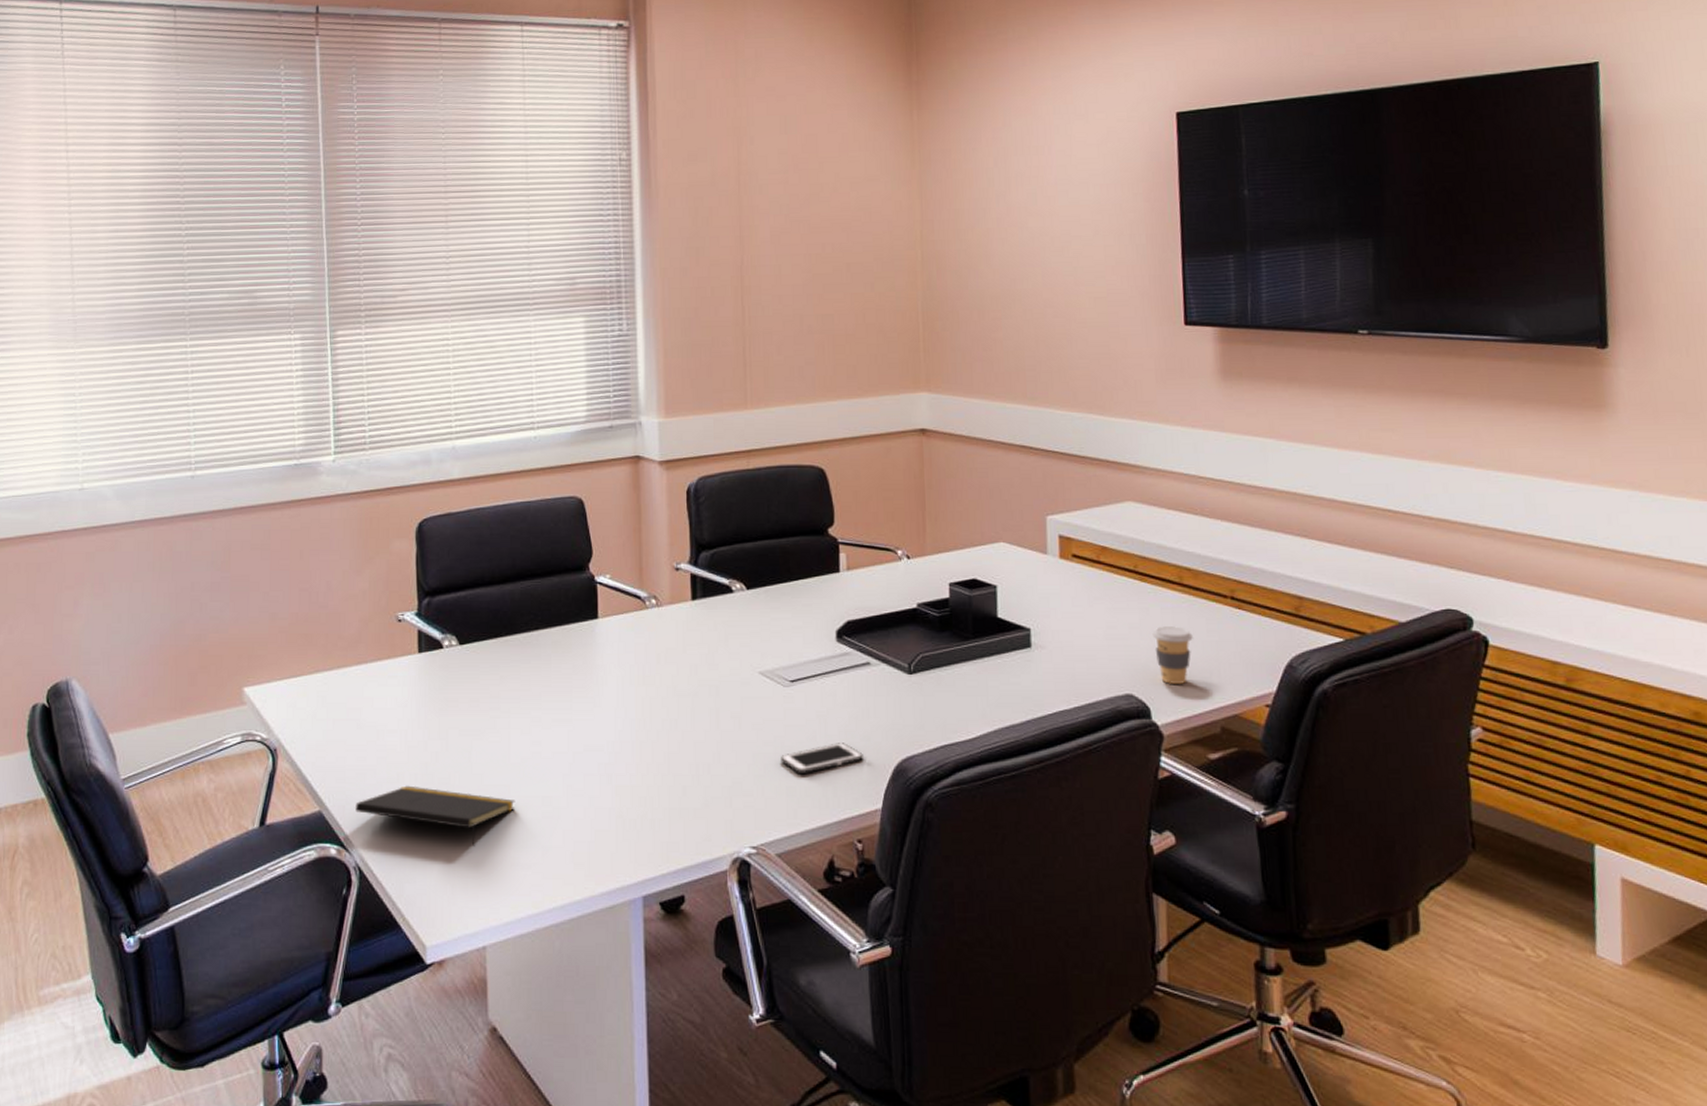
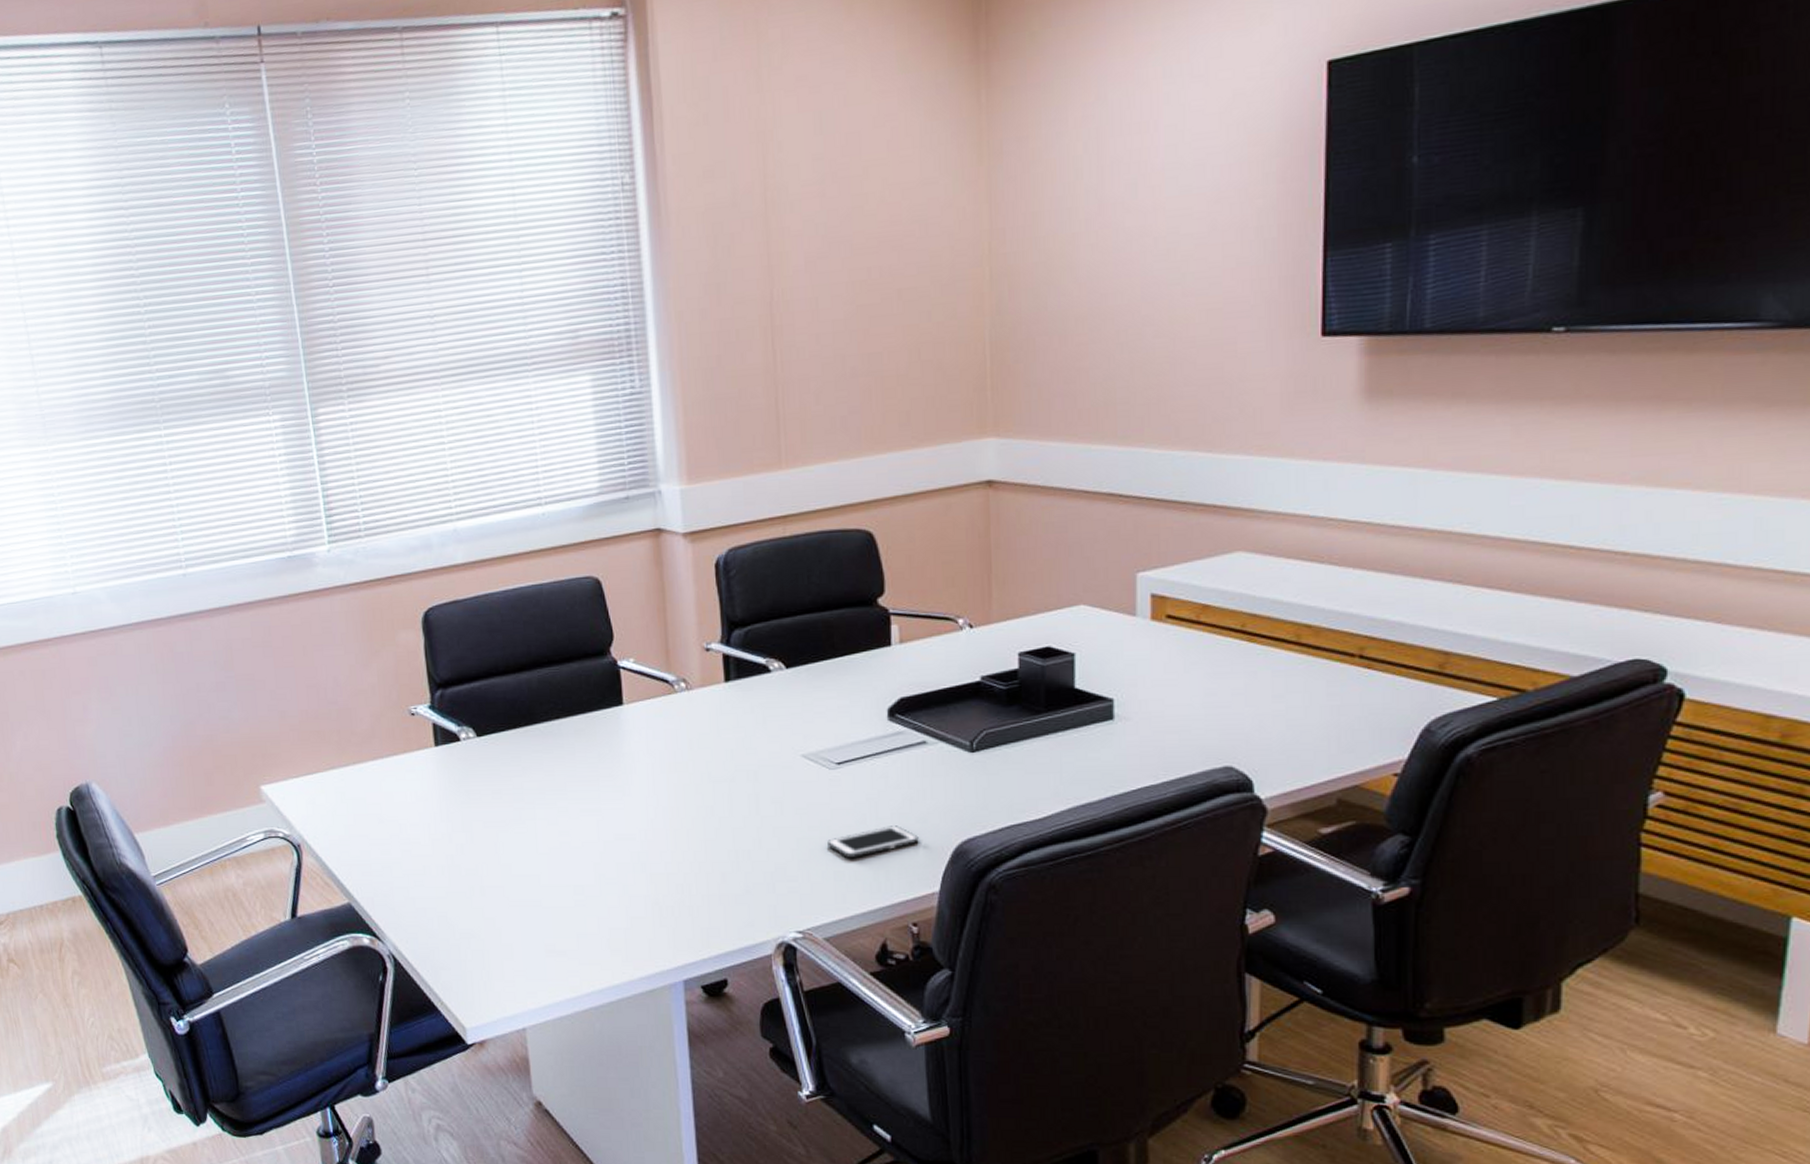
notepad: present [355,785,516,847] -> none [384,877,546,935]
coffee cup: present [1152,626,1193,684] -> none [1260,691,1309,754]

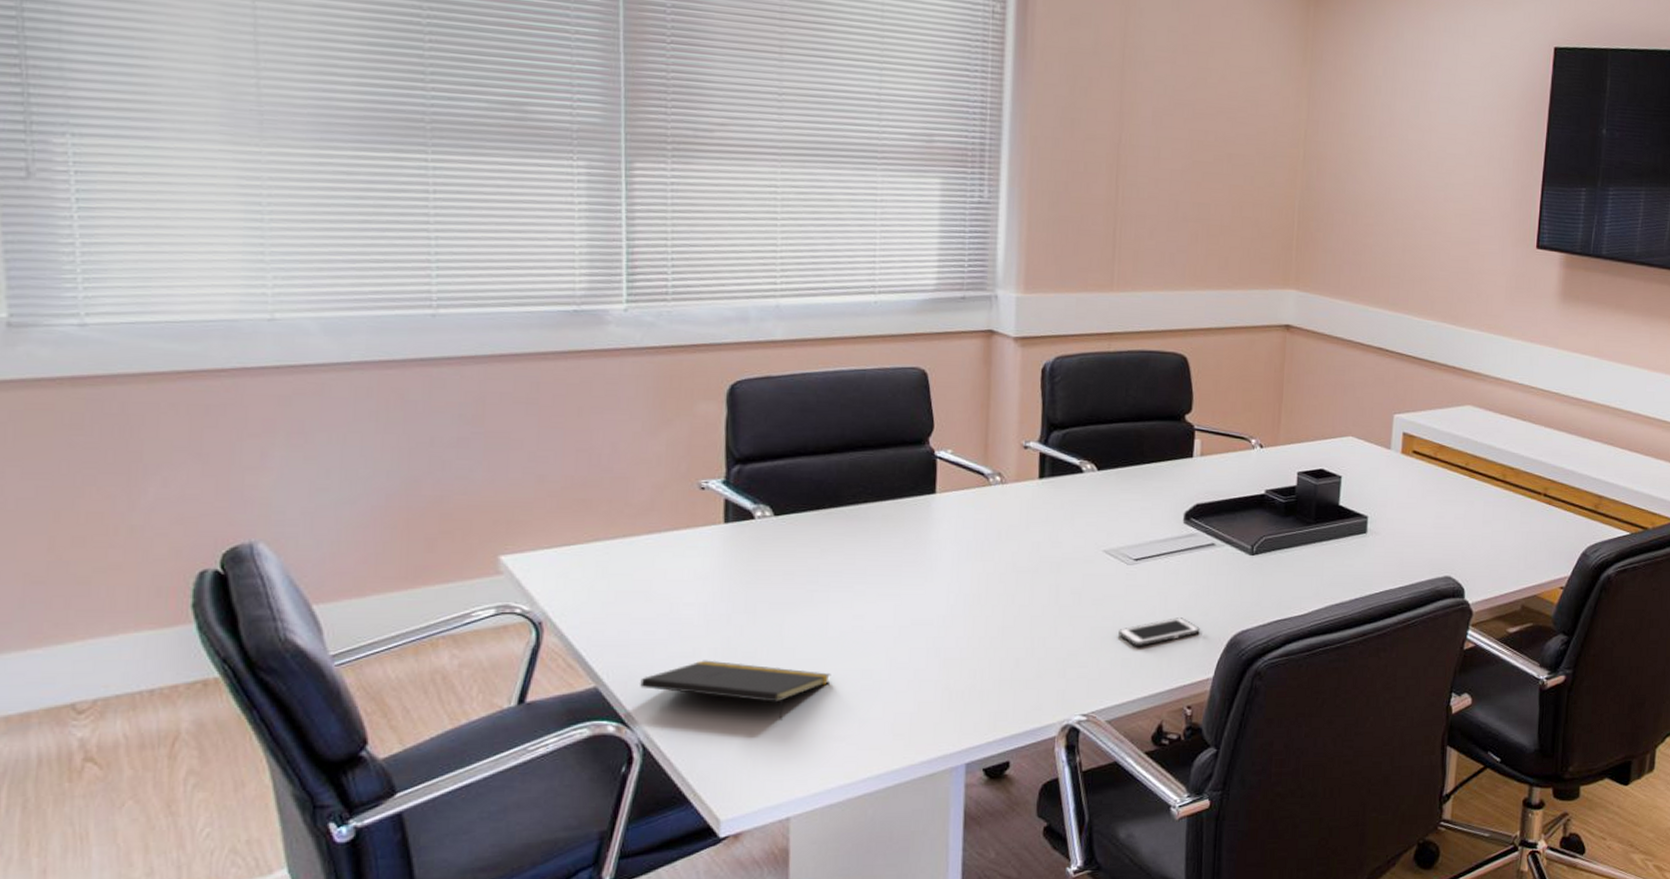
notepad: none [384,877,546,935] -> present [640,660,831,720]

